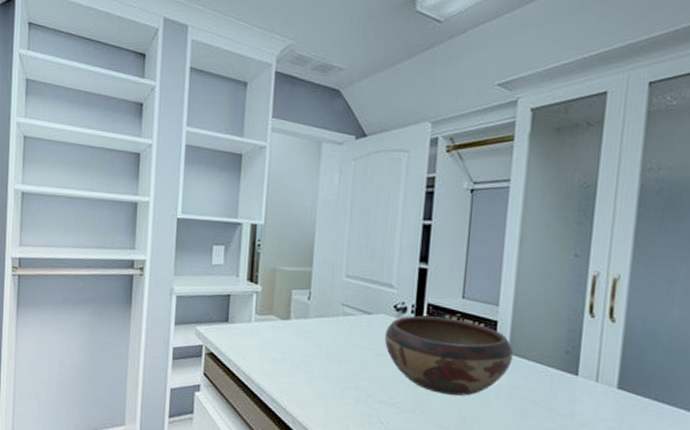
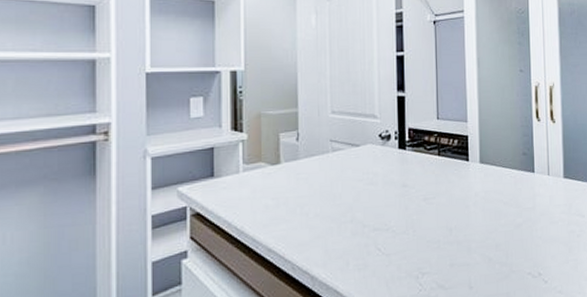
decorative bowl: present [384,315,513,396] -> none [373,139,484,211]

